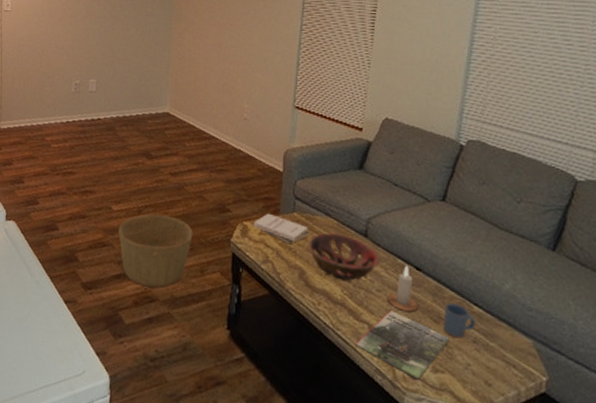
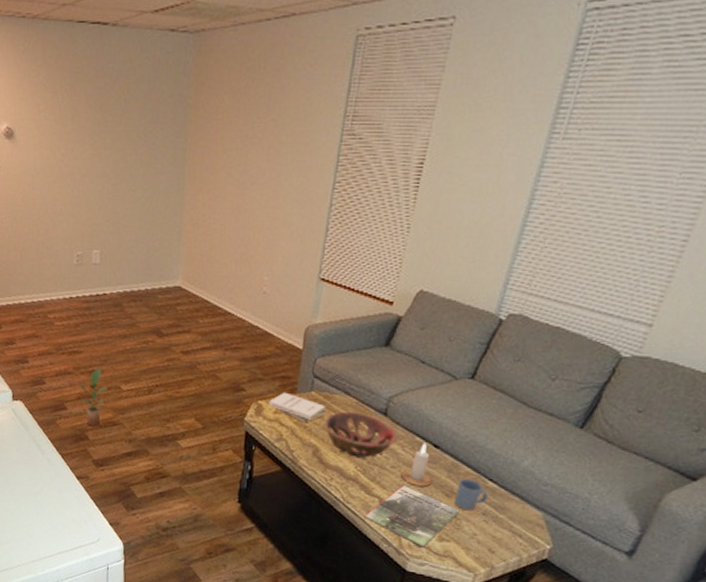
potted plant: none [71,189,99,248] -> present [78,368,108,427]
basket: present [118,214,193,288] -> none [129,393,206,465]

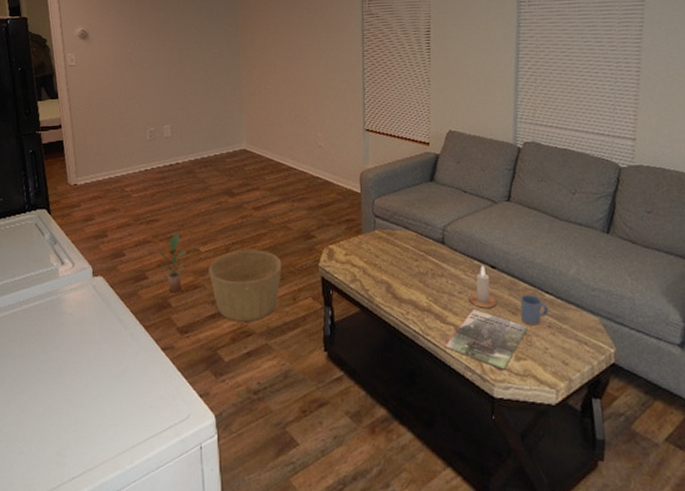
basket: none [129,393,206,465] -> present [209,250,282,322]
books: present [268,392,327,423] -> none [338,234,392,261]
decorative bowl: present [324,411,397,458] -> none [391,244,458,288]

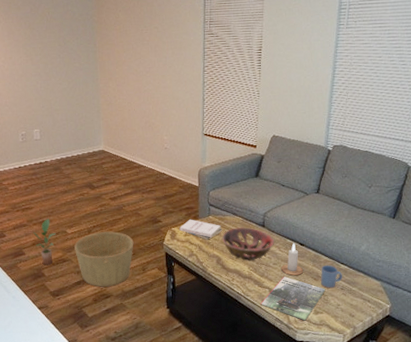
books: none [338,234,392,261] -> present [179,219,223,240]
decorative bowl: none [391,244,458,288] -> present [222,227,274,260]

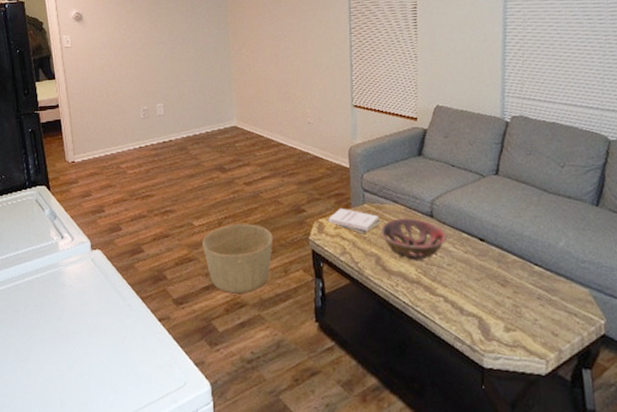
potted plant: present [32,219,56,266] -> none [153,208,181,266]
magazine: present [261,276,326,321] -> none [434,280,517,341]
candle: present [281,243,303,276] -> none [458,238,486,280]
mug: present [321,264,342,289] -> none [509,266,538,298]

